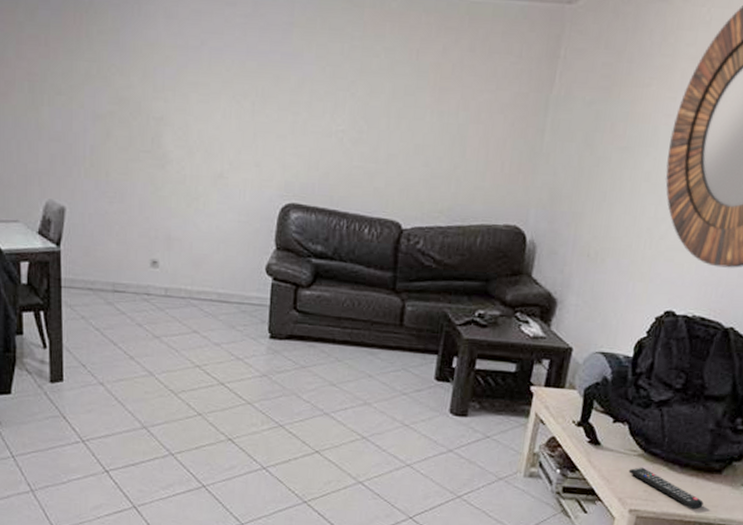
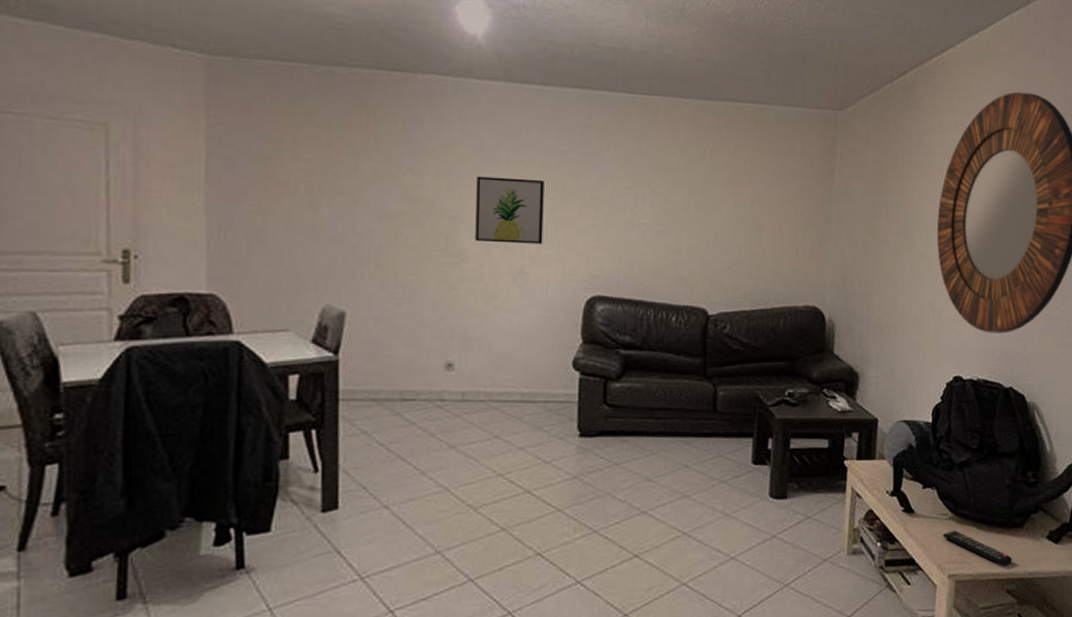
wall art: none [178,77,245,149] -> present [475,176,544,244]

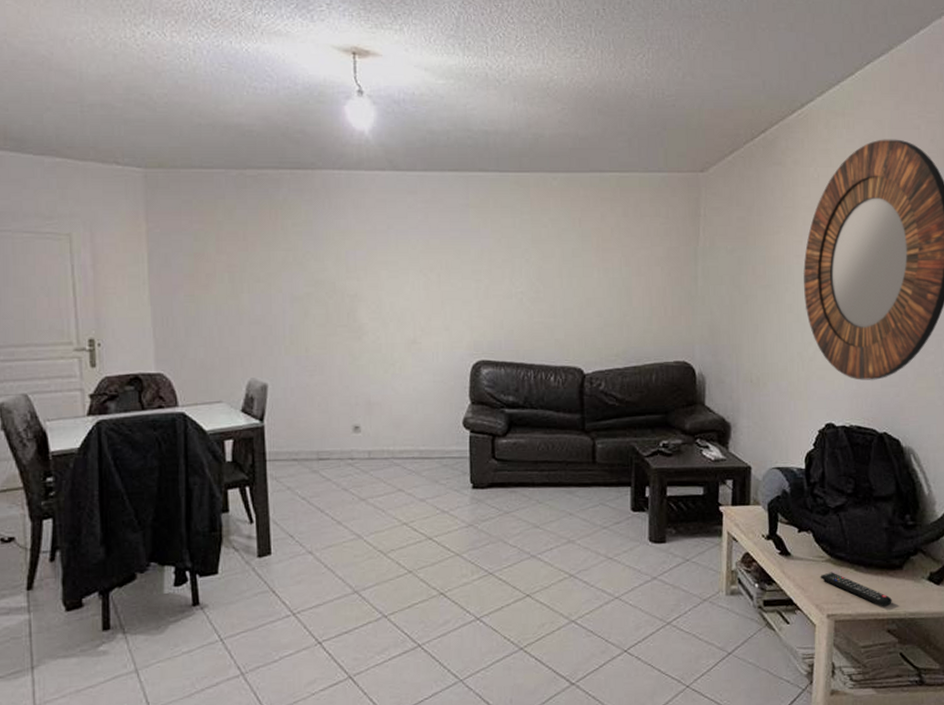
wall art: present [475,176,544,244] -> none [371,257,431,317]

